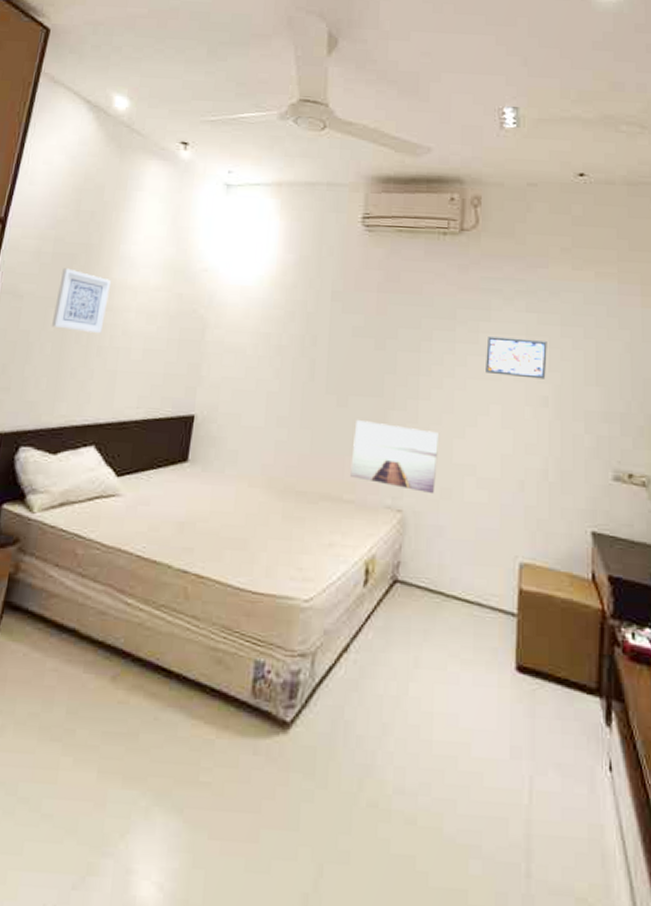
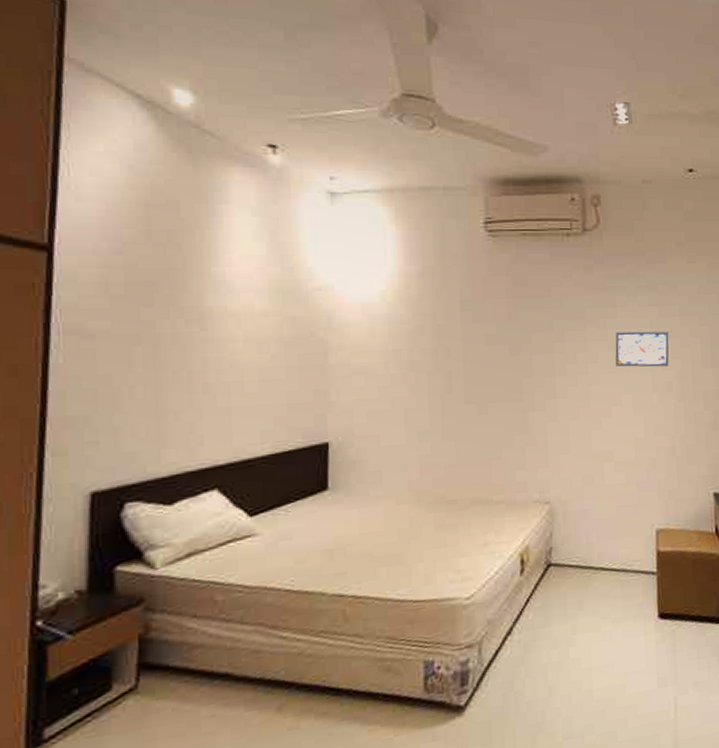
wall art: present [51,268,112,334] -> none [138,299,208,370]
wall art: present [350,419,439,494] -> none [497,424,579,483]

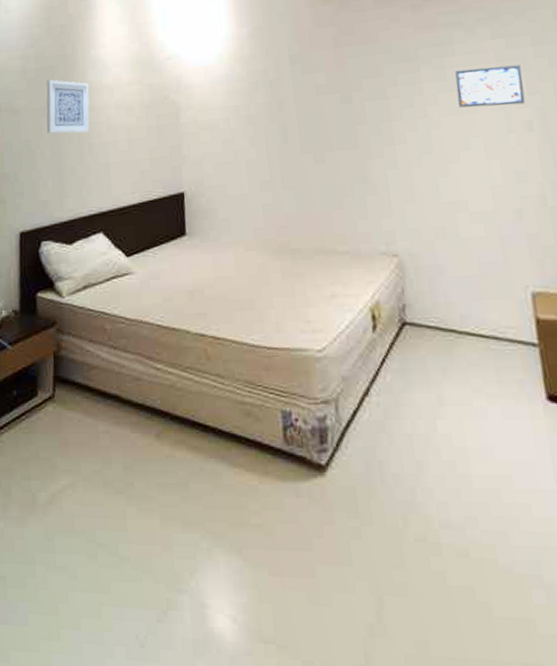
wall art: none [138,299,208,370] -> present [46,79,90,134]

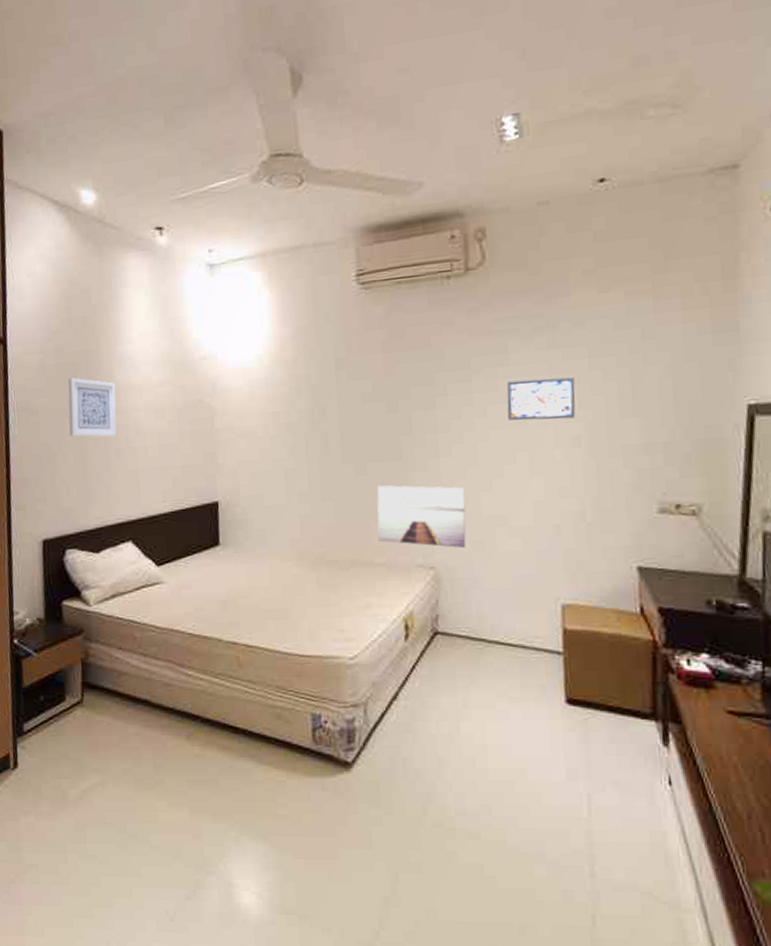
wall art: none [336,173,428,236] -> present [377,485,466,549]

